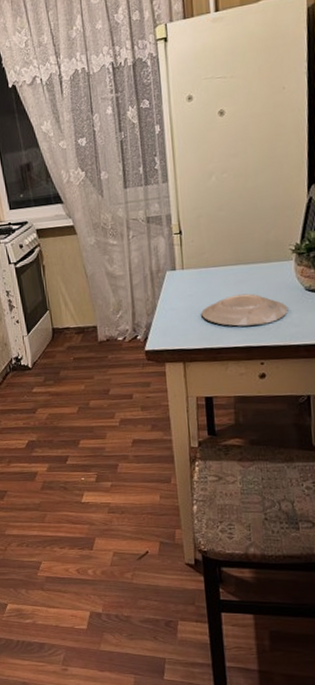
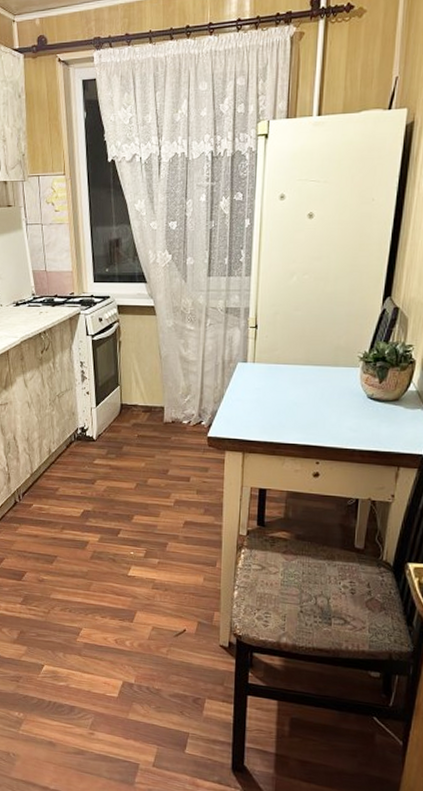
plate: present [201,293,289,327] -> none [266,393,349,426]

